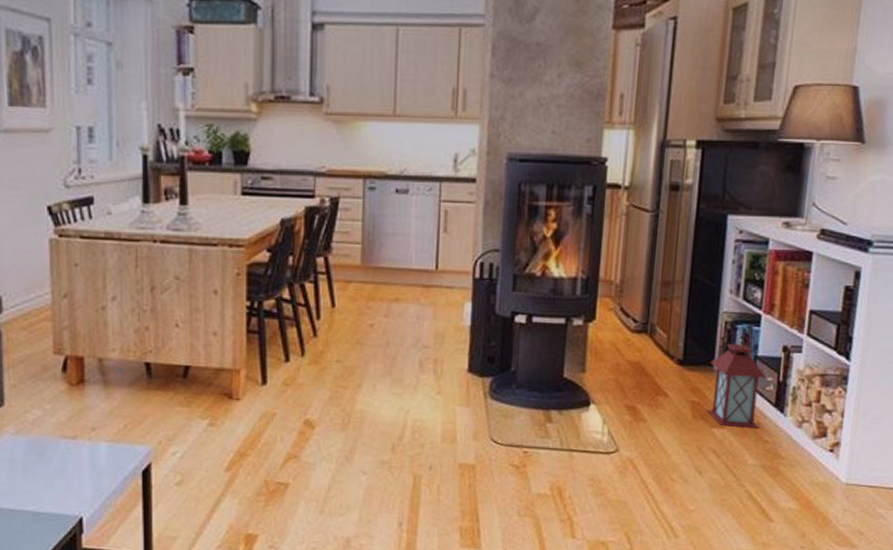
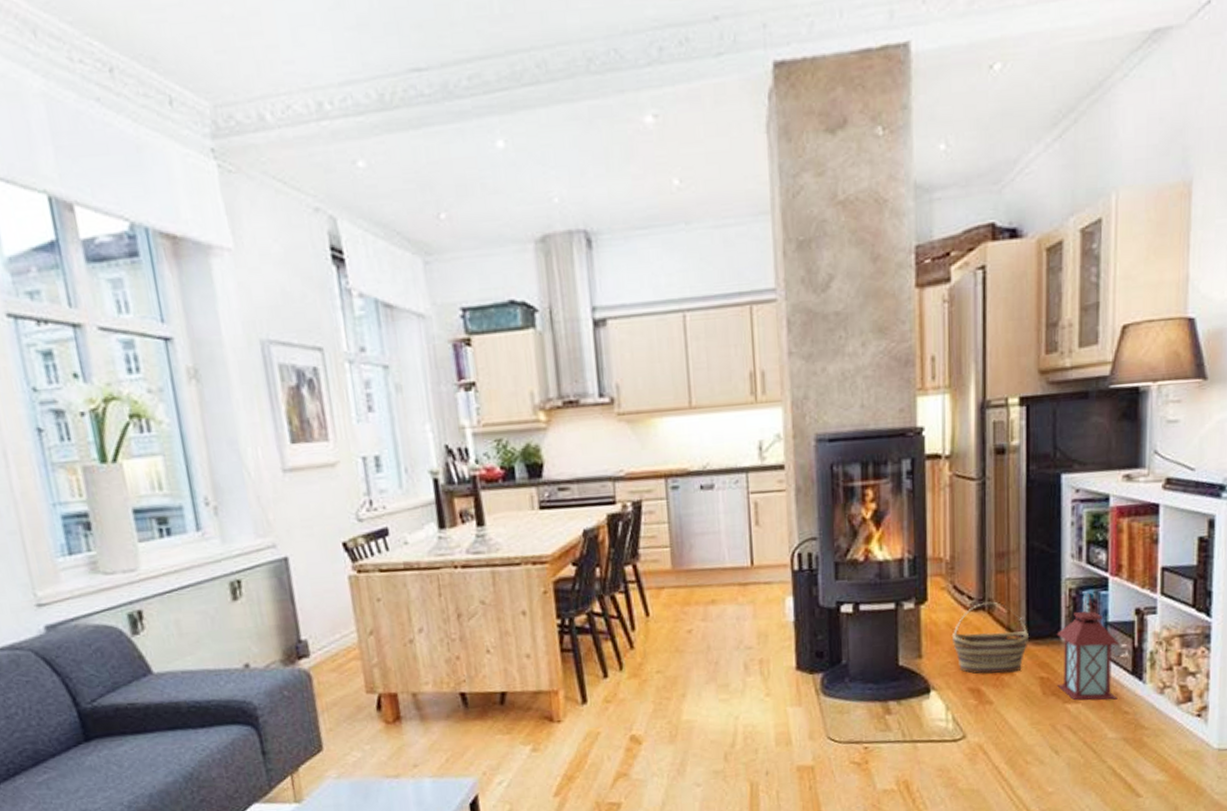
basket: none [614,326,686,394] -> present [951,601,1030,674]

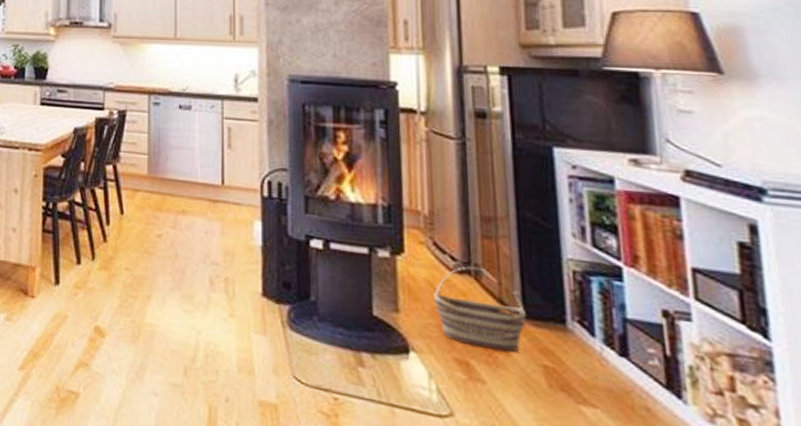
lantern: present [1056,594,1120,700] -> none [560,281,650,416]

